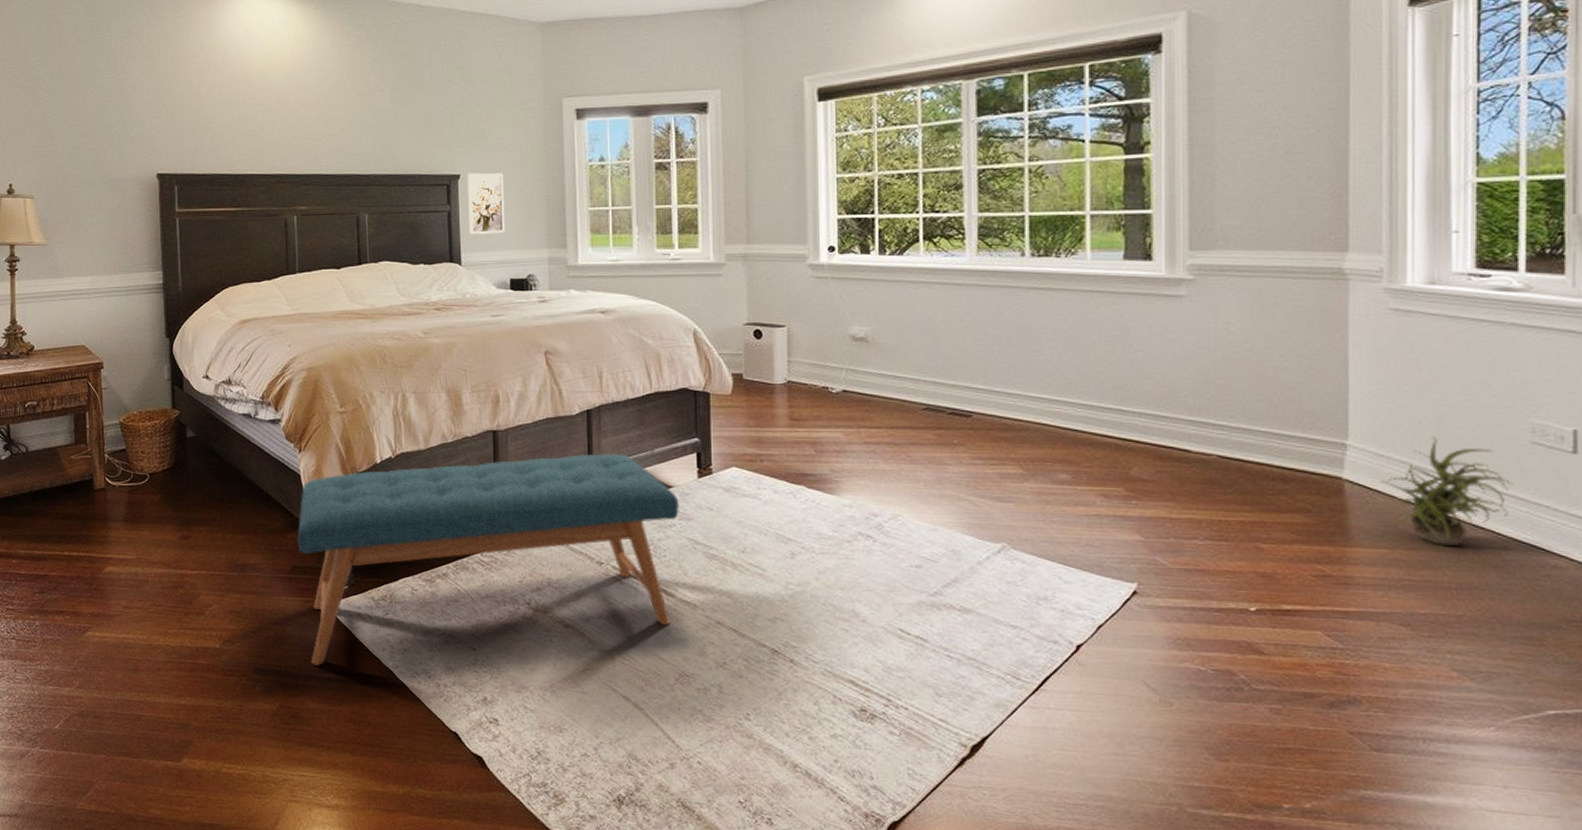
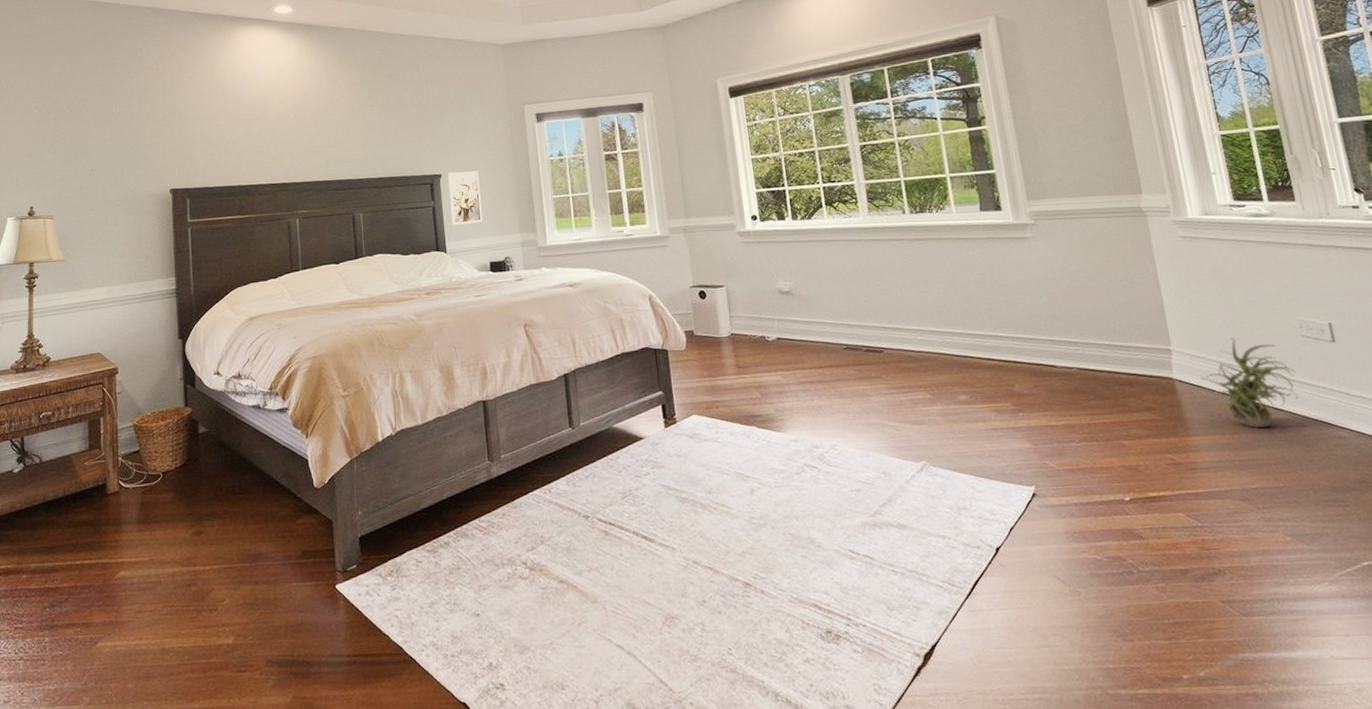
bench: present [297,454,679,666] -> none [306,412,654,651]

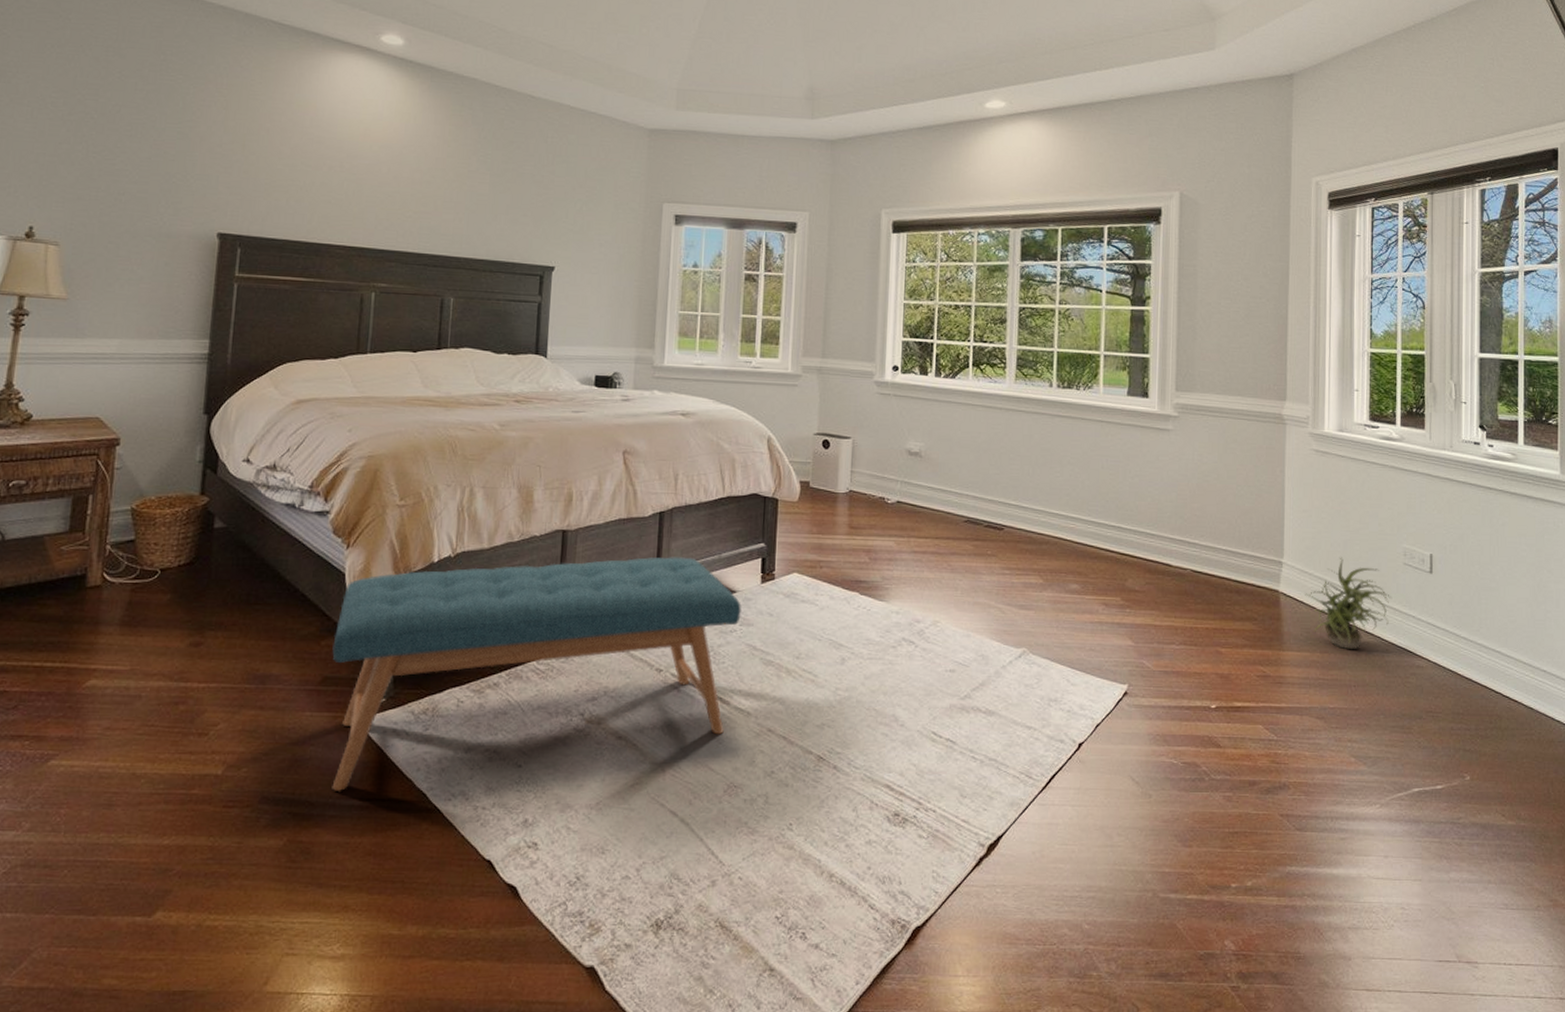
bench: none [306,412,654,651] -> present [331,557,741,791]
wall art: present [448,171,483,225] -> none [558,266,599,329]

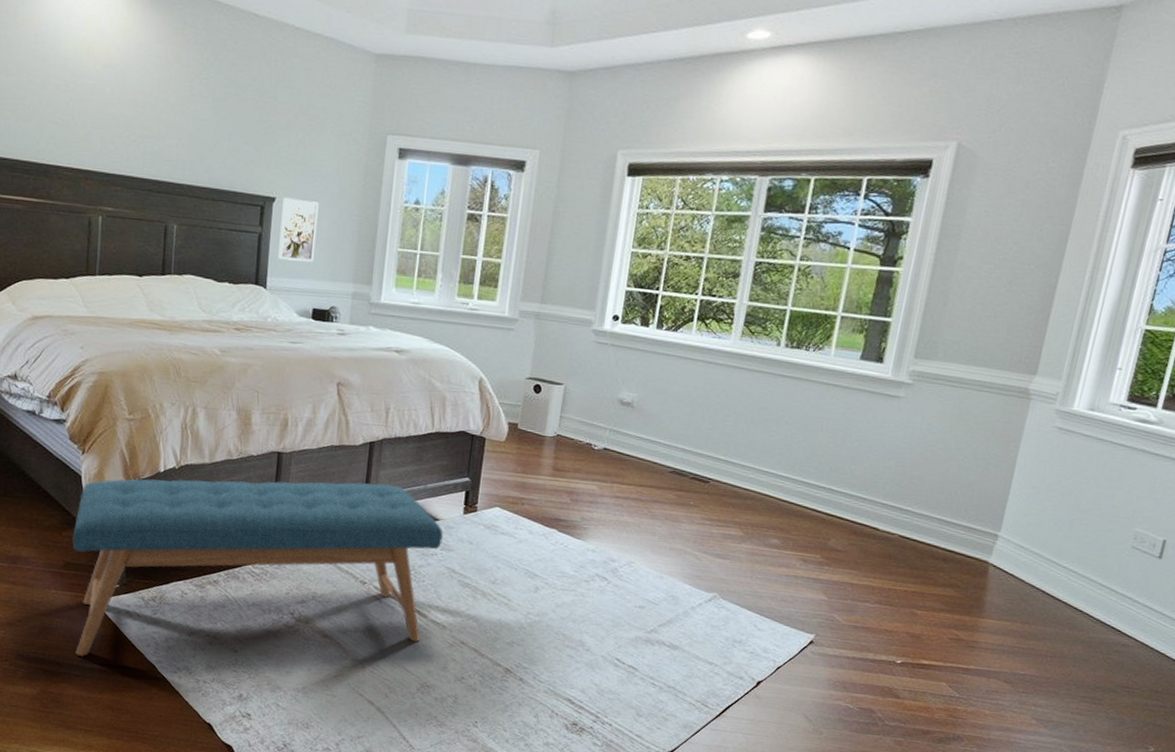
wall art: none [558,266,599,329] -> present [278,197,319,263]
potted plant: present [1305,557,1393,649] -> none [1016,535,1112,623]

